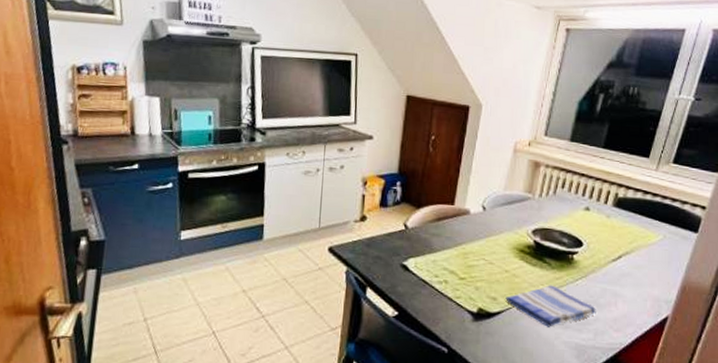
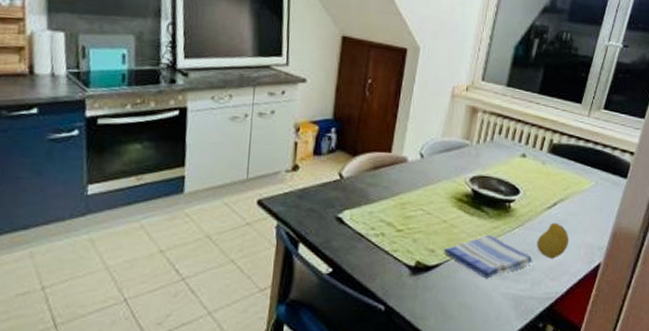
fruit: none [600,275,635,310] -> present [537,222,569,259]

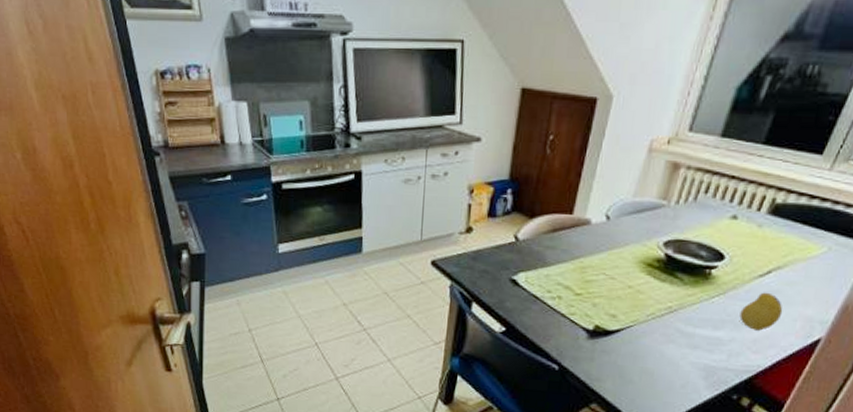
dish towel: present [444,235,533,279] -> none [626,302,733,347]

